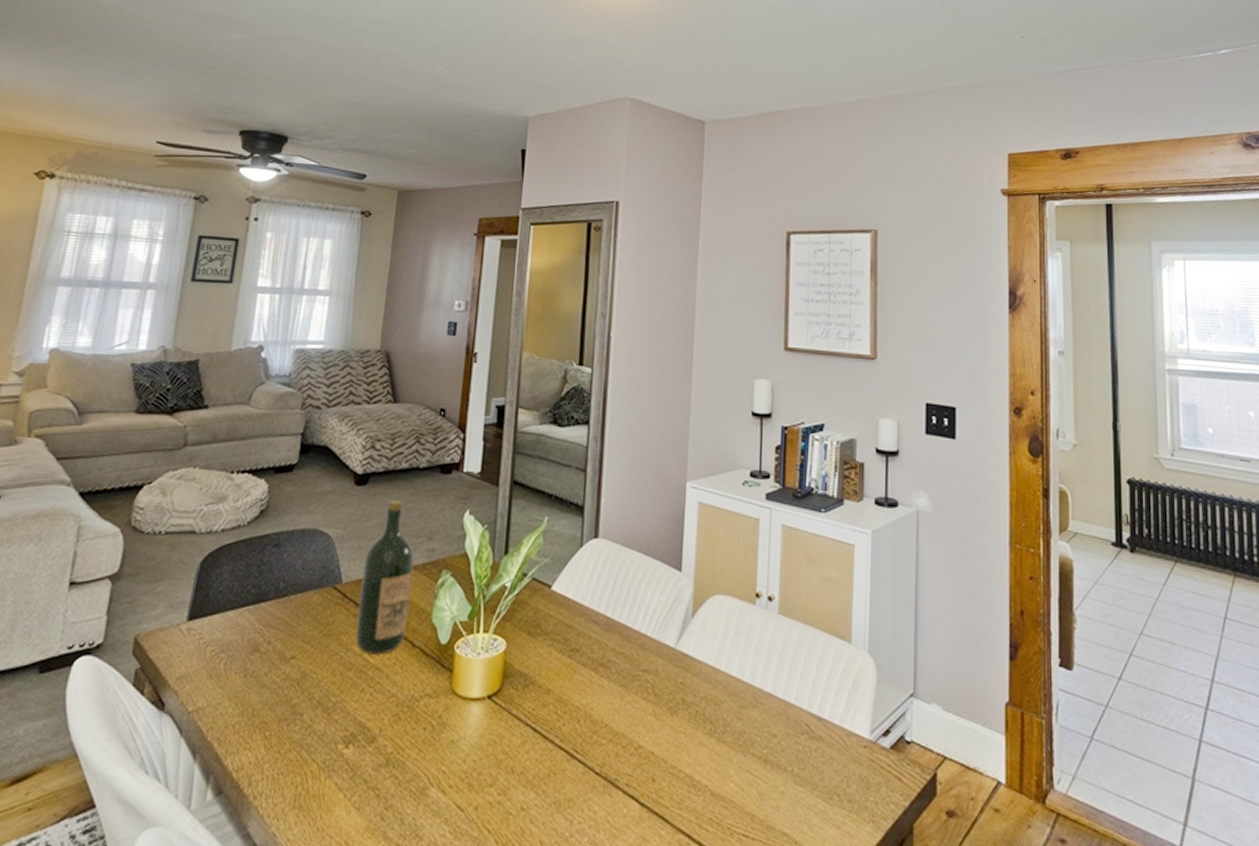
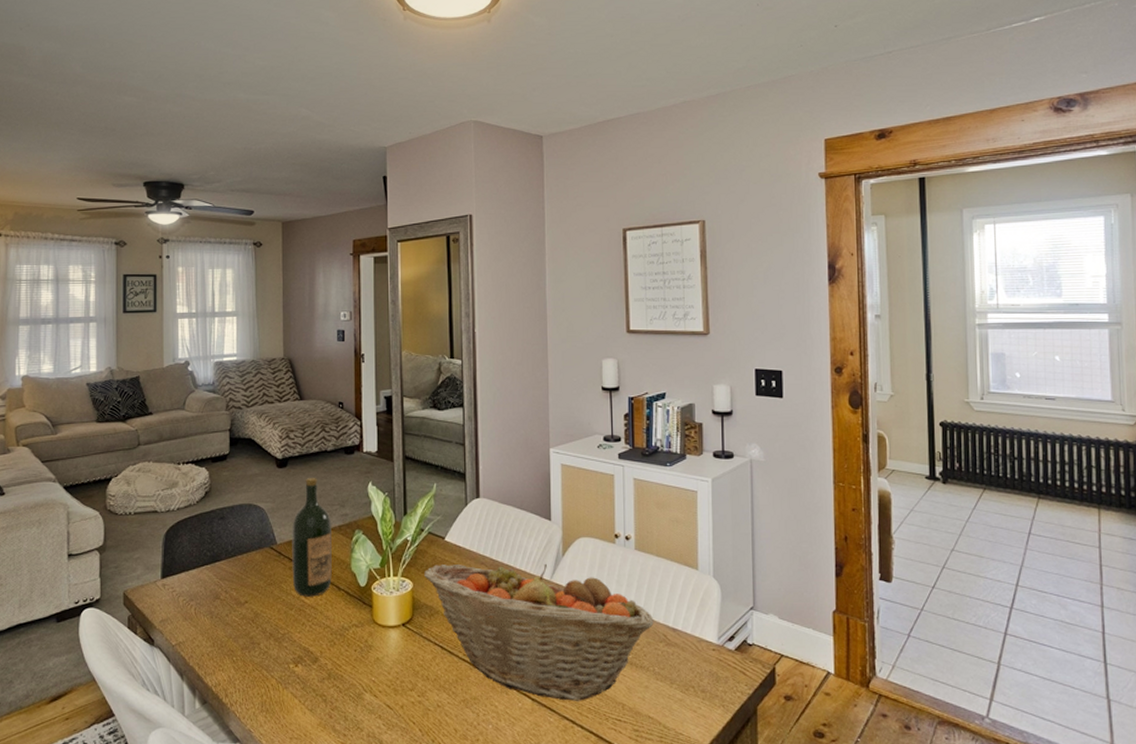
fruit basket: none [522,620,796,809] -> present [424,563,654,701]

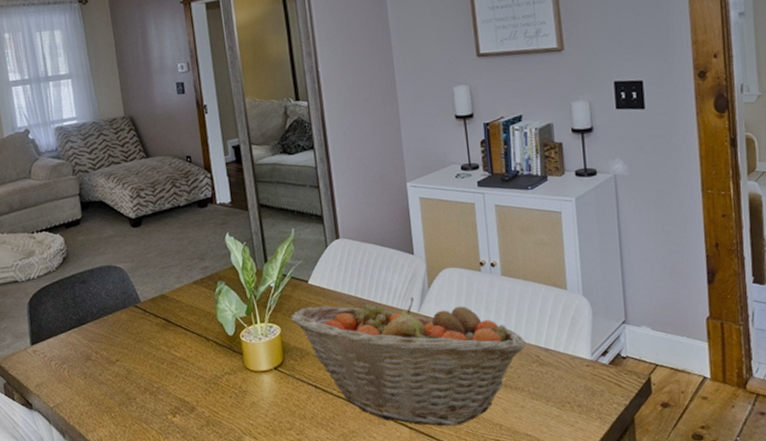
wine bottle: present [292,478,332,597] -> none [153,234,200,351]

